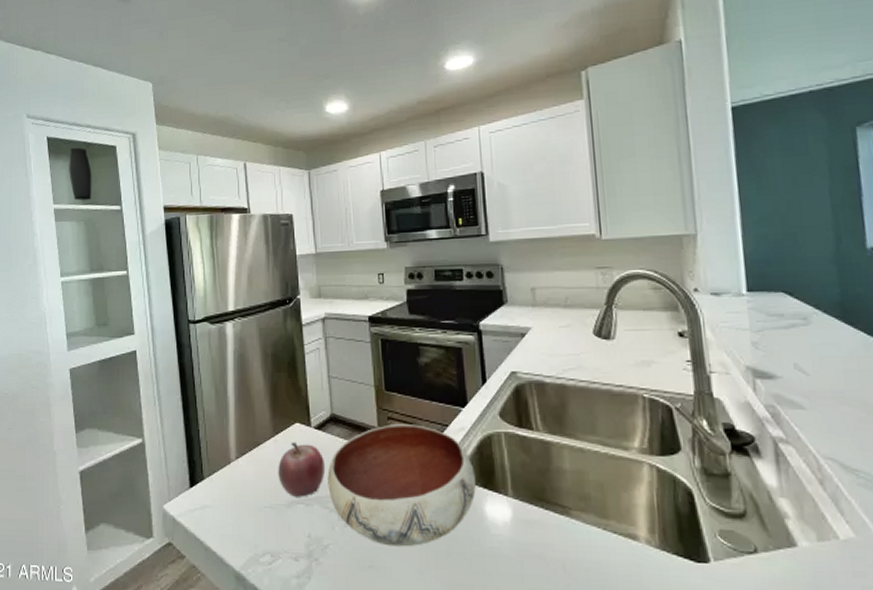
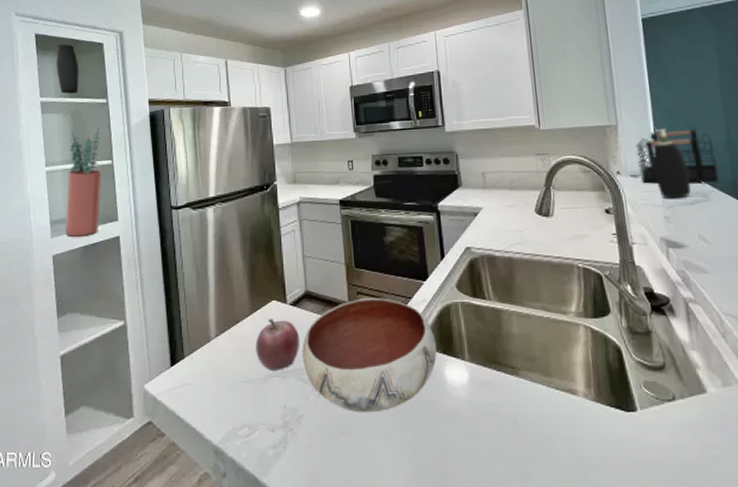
vase: none [82,237,118,350] -> present [65,128,103,237]
dish rack: none [719,239,823,305] -> present [636,129,719,184]
soap dispenser: none [740,237,787,321] -> present [653,128,691,198]

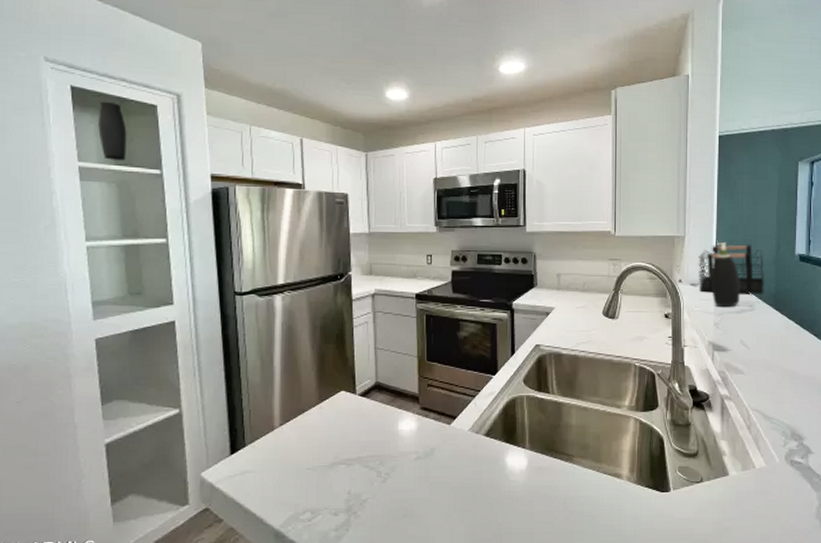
vase: present [65,128,103,237] -> none [111,202,156,320]
fruit: present [256,319,300,371] -> none [322,409,368,458]
bowl: present [302,297,437,413] -> none [369,389,500,497]

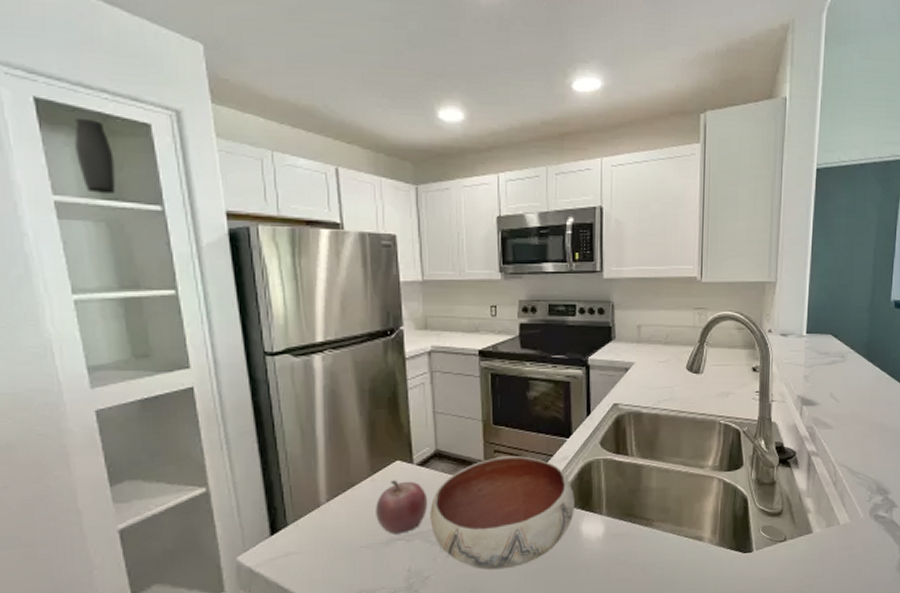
fruit: none [322,409,368,458] -> present [376,480,428,534]
bowl: none [369,389,500,497] -> present [430,455,574,570]
dish rack: present [698,244,764,296] -> none [789,290,858,345]
soap dispenser: present [712,241,740,307] -> none [803,287,833,358]

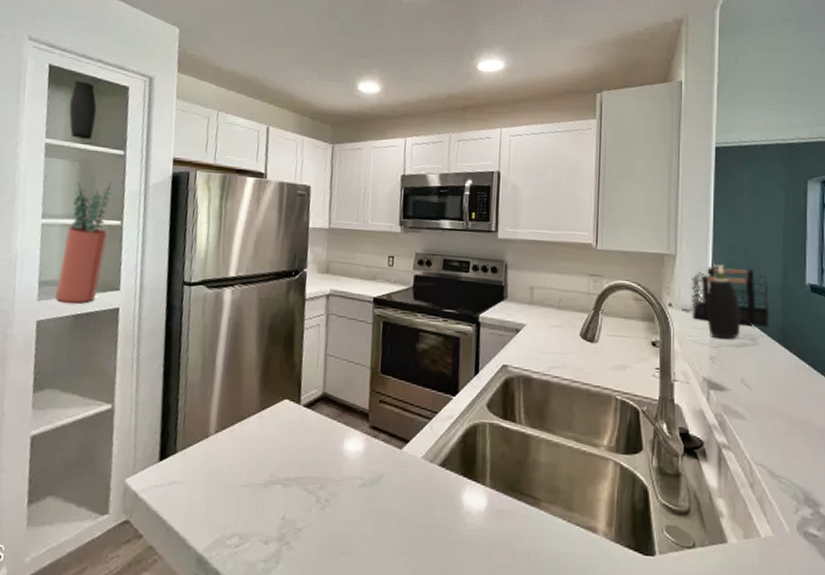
vase: none [108,245,163,387] -> present [55,182,114,304]
fruit: present [376,480,428,534] -> none [258,419,311,477]
bowl: present [430,455,574,570] -> none [309,407,457,533]
dish rack: none [789,290,858,345] -> present [691,267,769,329]
soap dispenser: none [803,287,833,358] -> present [707,264,741,339]

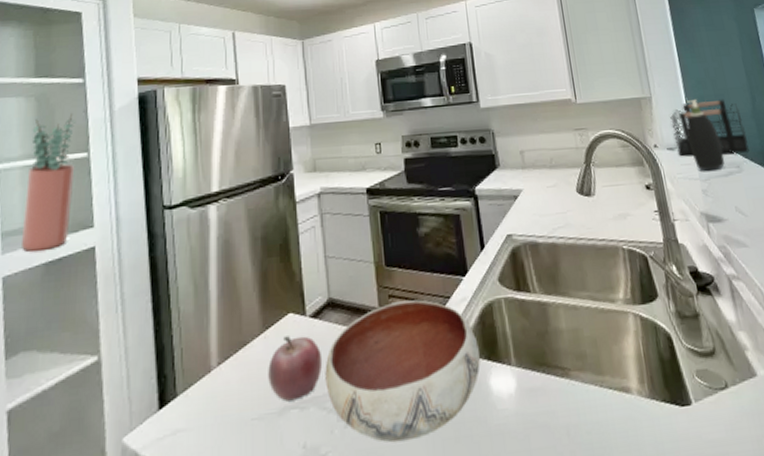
vase: present [69,80,97,139] -> none [18,13,49,73]
fruit: none [258,419,311,477] -> present [268,336,323,402]
bowl: none [309,407,457,533] -> present [325,299,480,443]

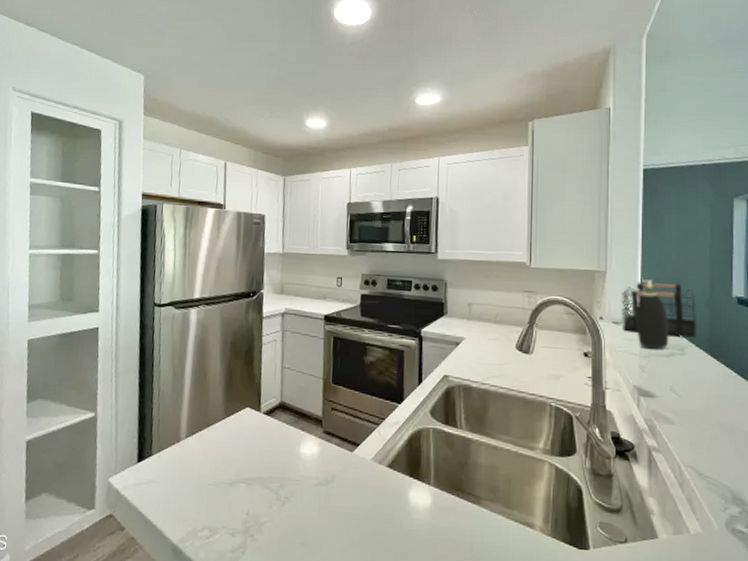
vase: present [22,114,76,252] -> none [43,216,91,324]
fruit: present [268,336,323,402] -> none [224,425,270,477]
bowl: present [325,299,480,443] -> none [270,414,404,527]

